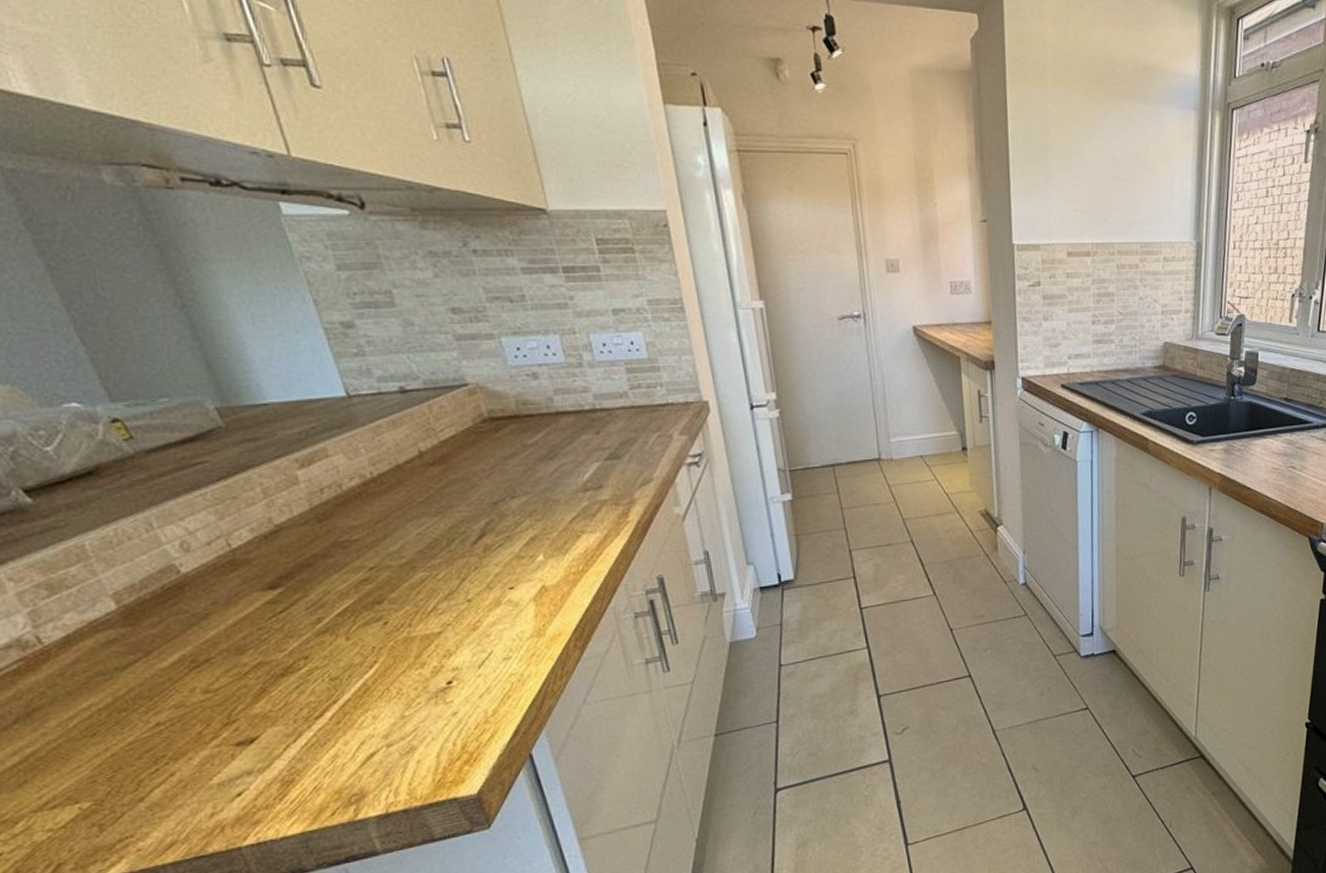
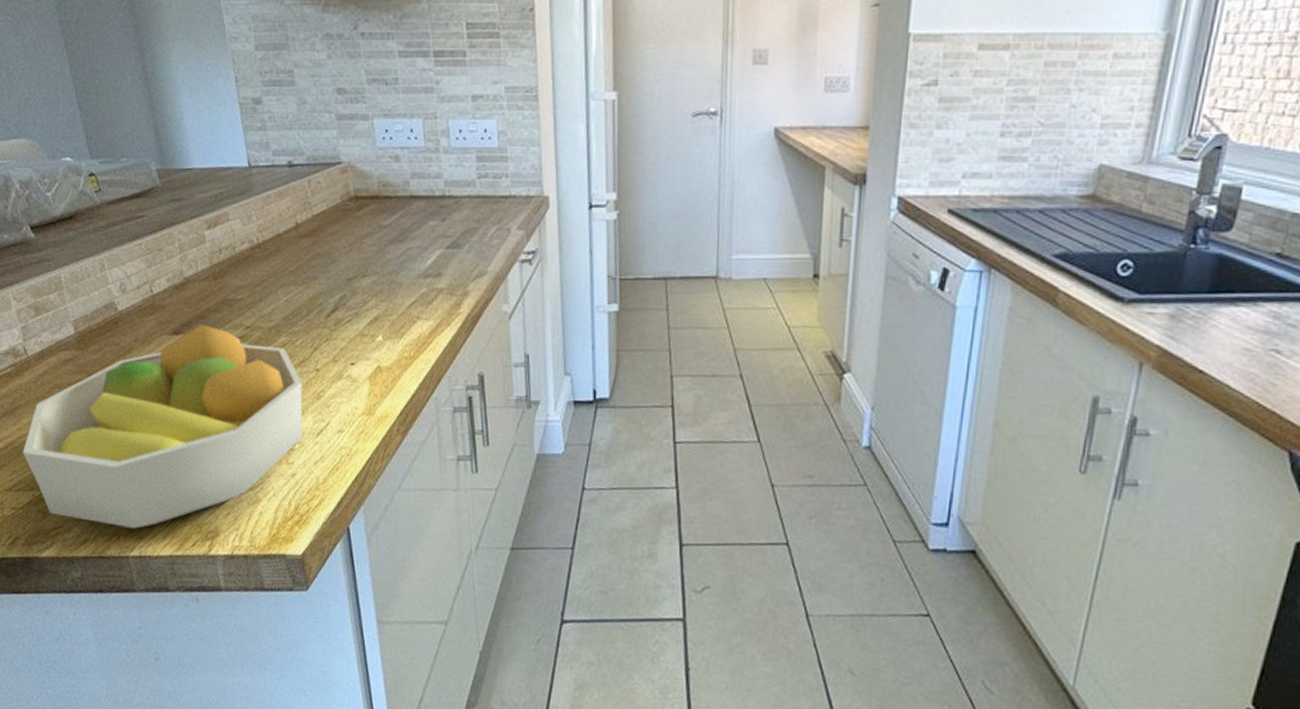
fruit bowl: none [53,573,461,825] -> present [23,325,303,529]

